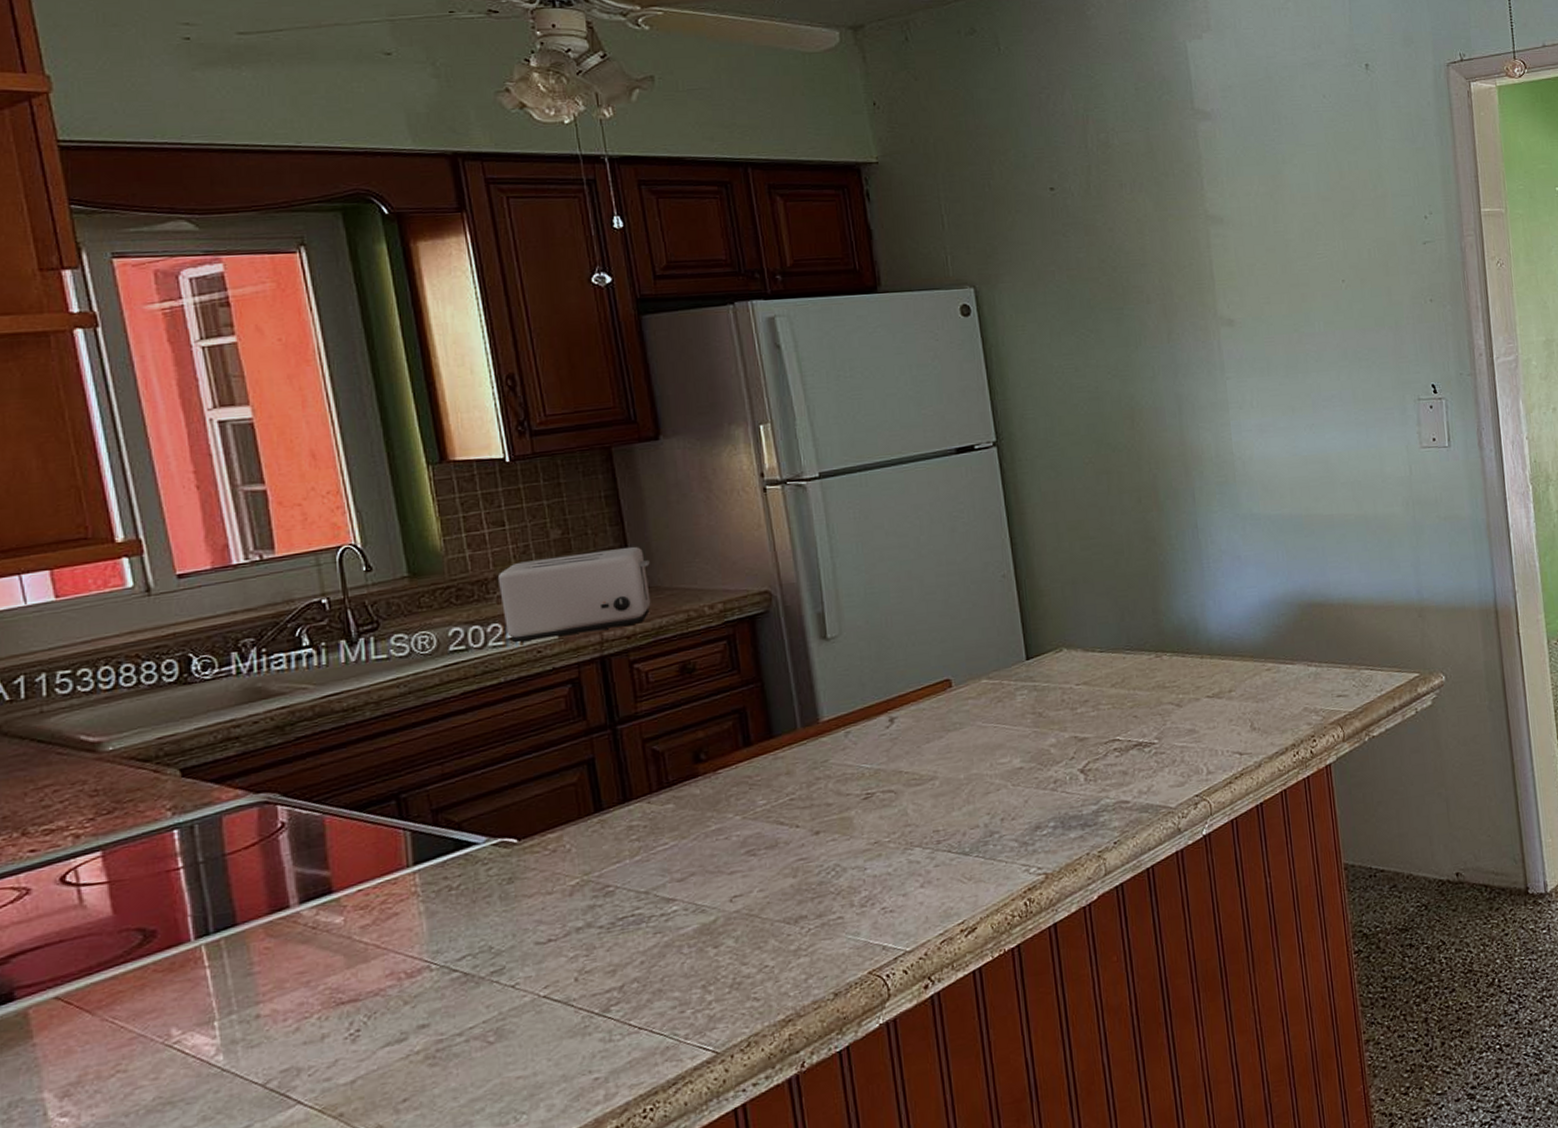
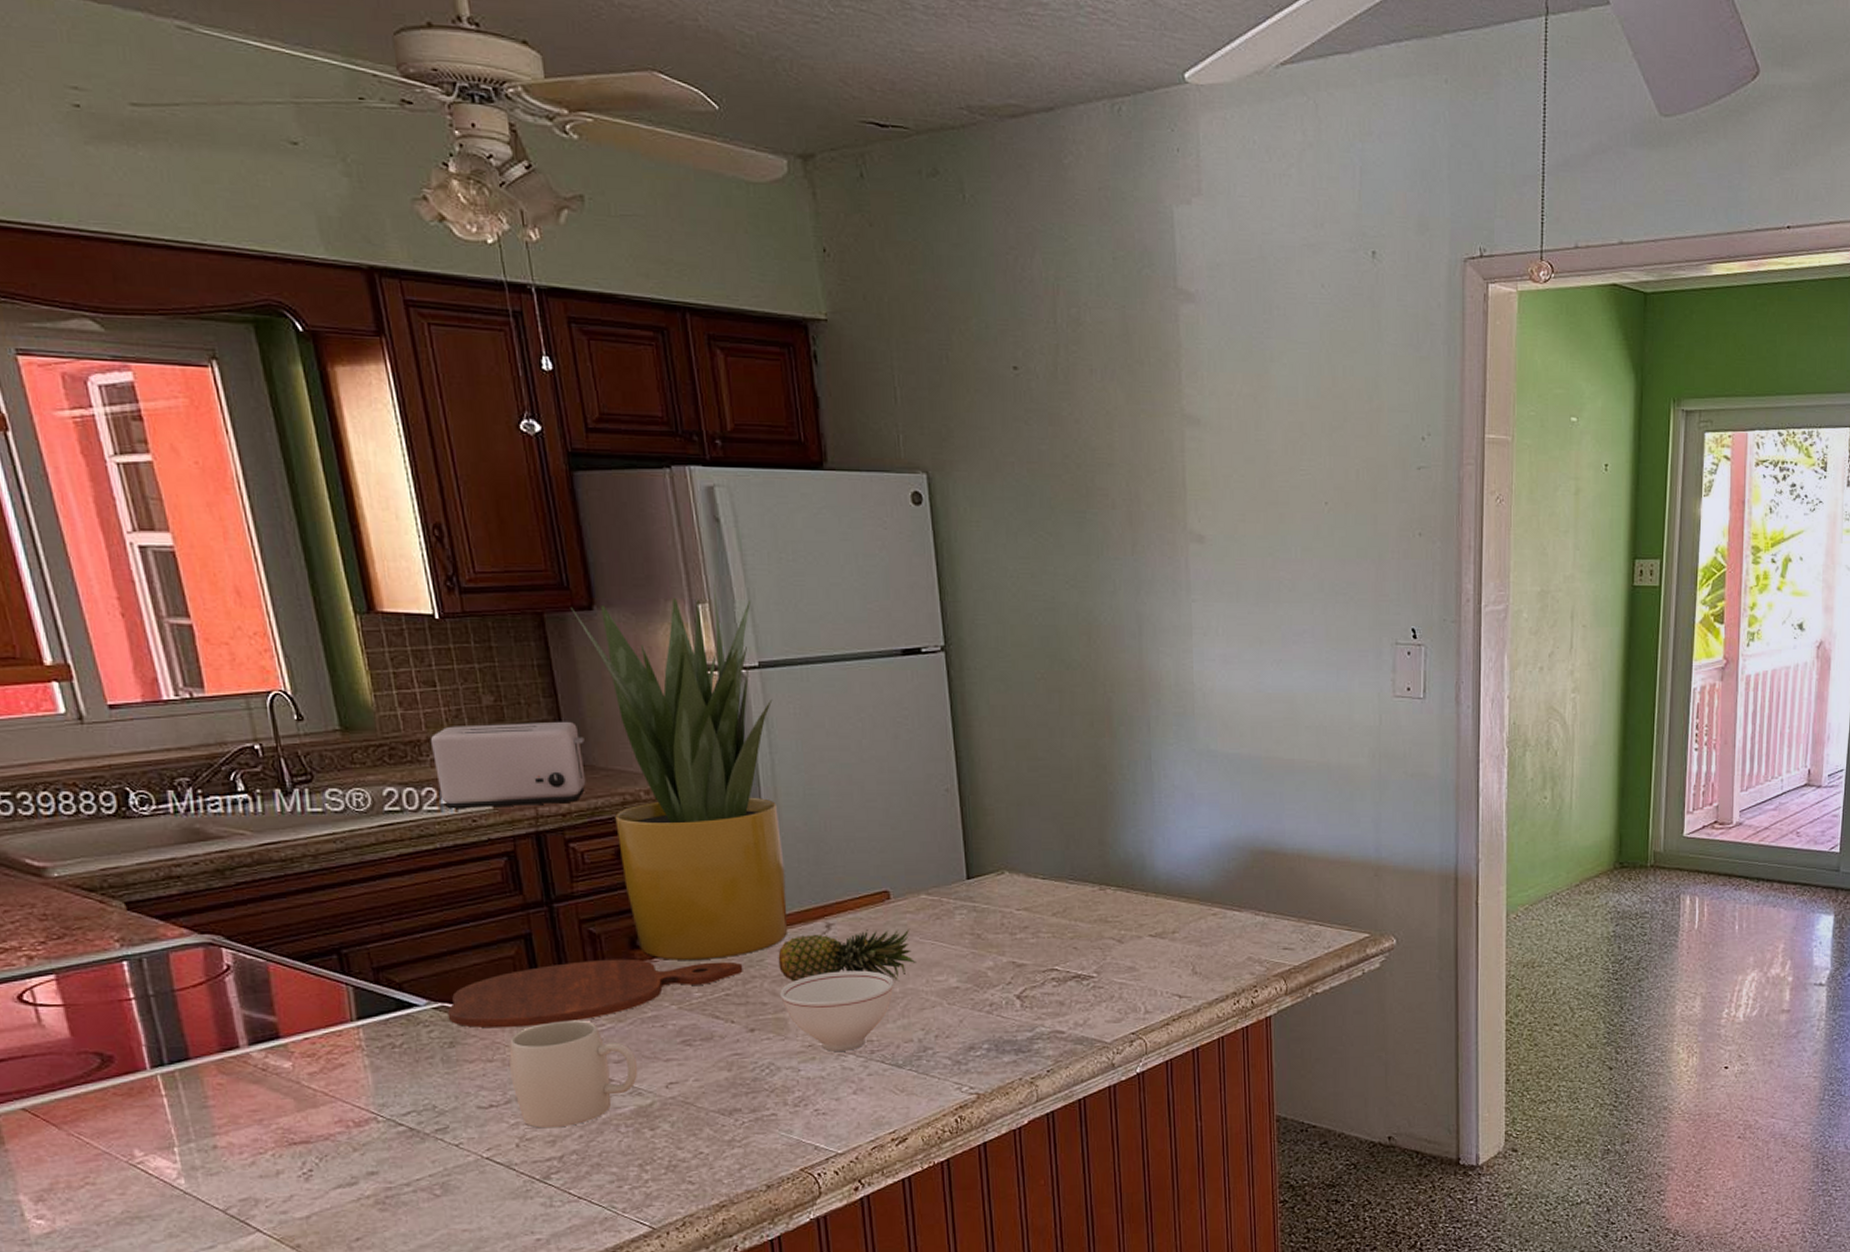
cutting board: none [507,765,807,861] -> present [447,958,743,1028]
mug: none [569,841,702,959] -> present [509,1020,638,1129]
planter: none [638,405,851,771] -> present [571,584,788,960]
fruit: none [842,714,980,780] -> present [778,928,916,982]
bowl: none [843,760,959,847] -> present [779,970,894,1052]

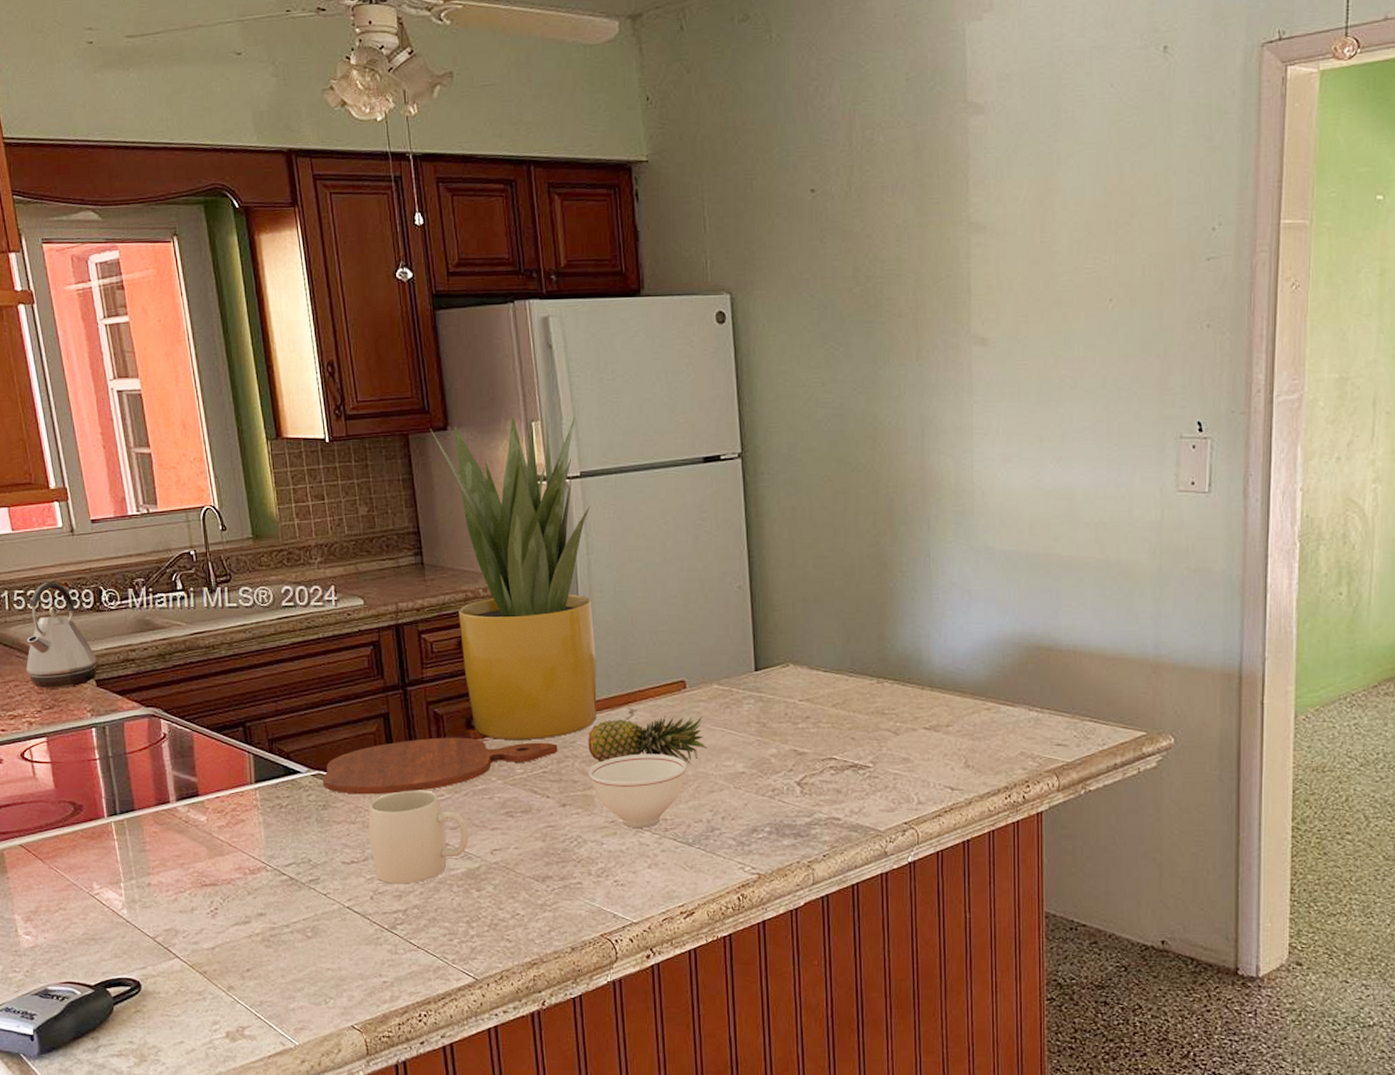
kettle: none [19,781,127,914] -> present [25,581,98,689]
toaster: present [430,721,586,809] -> none [318,527,437,605]

